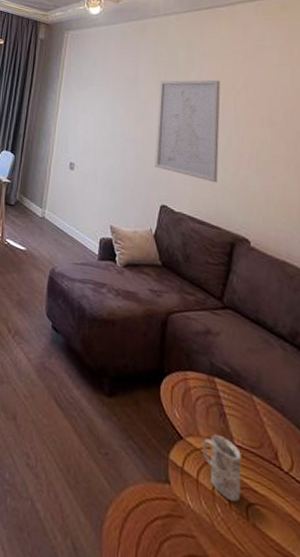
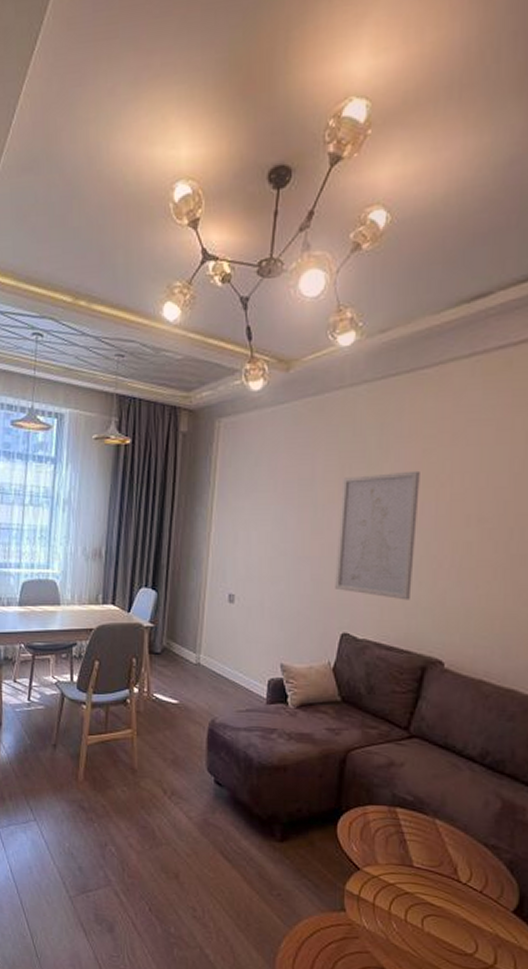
mug: present [202,434,242,502] -> none [380,861,420,917]

